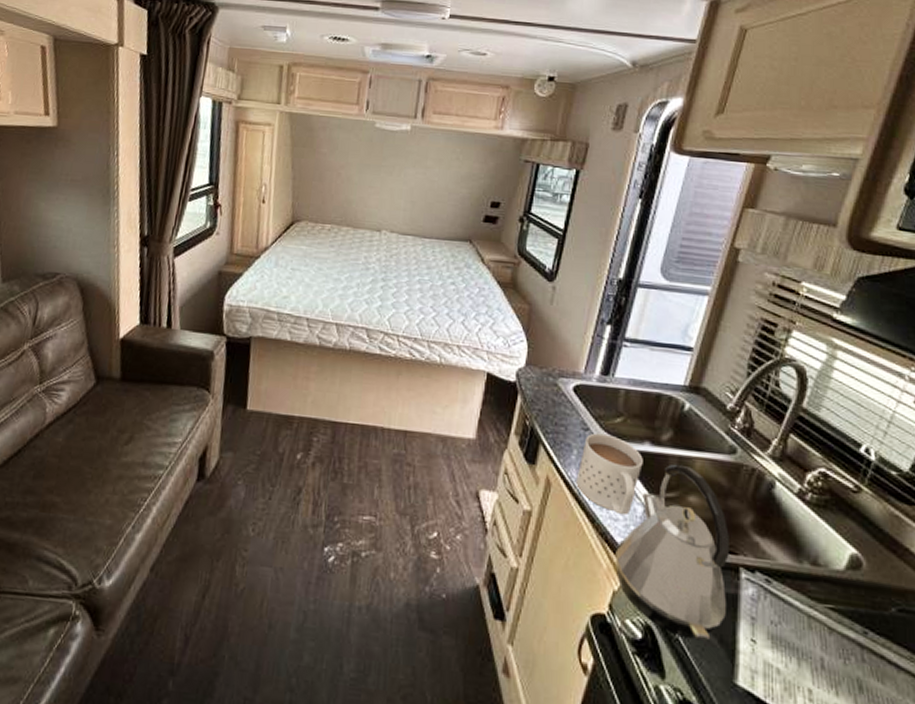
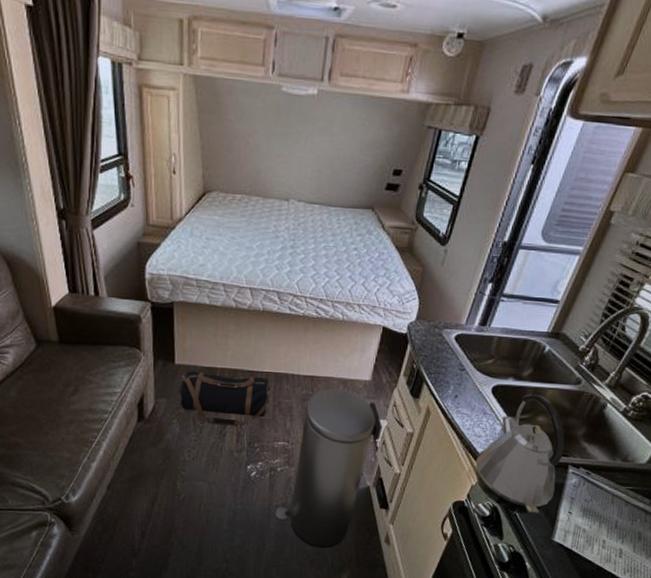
duffel bag: none [246,418,356,492] -> present [177,370,271,426]
pedal bin: none [358,448,492,678] -> present [276,389,383,548]
mug: present [576,433,643,516] -> none [450,372,506,433]

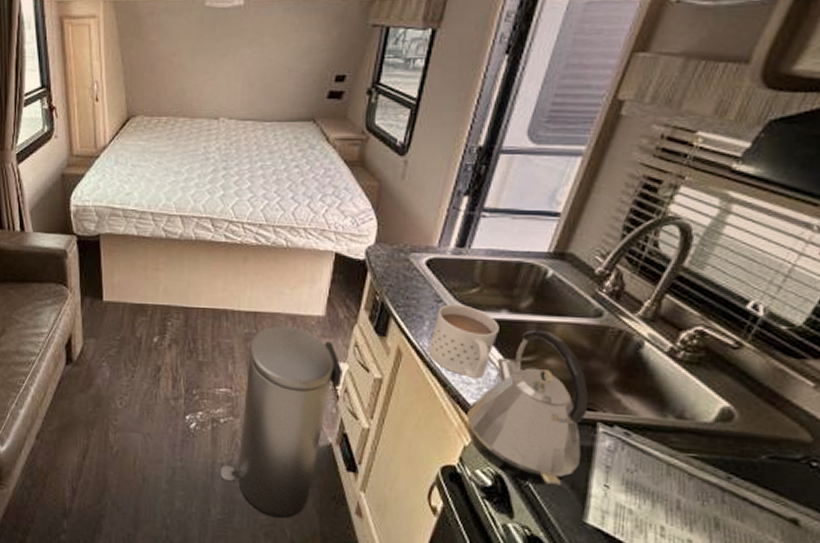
duffel bag: present [177,370,271,426] -> none [106,308,208,370]
mug: none [450,372,506,433] -> present [428,304,499,380]

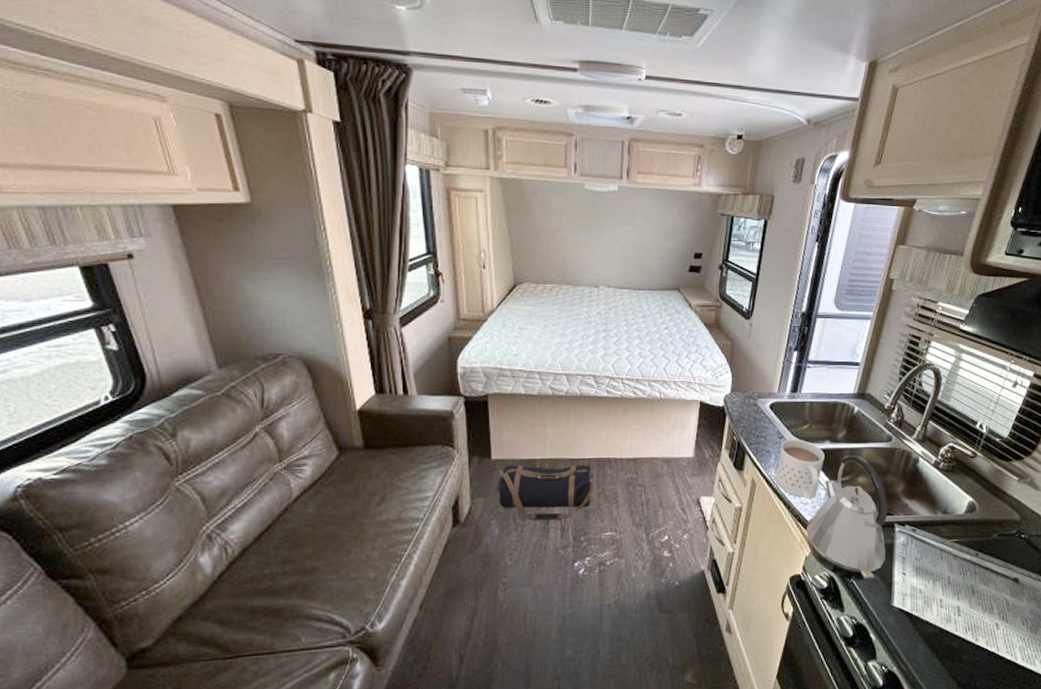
duffel bag: none [106,308,208,370] -> present [495,464,594,521]
pedal bin: present [221,327,343,518] -> none [608,470,710,648]

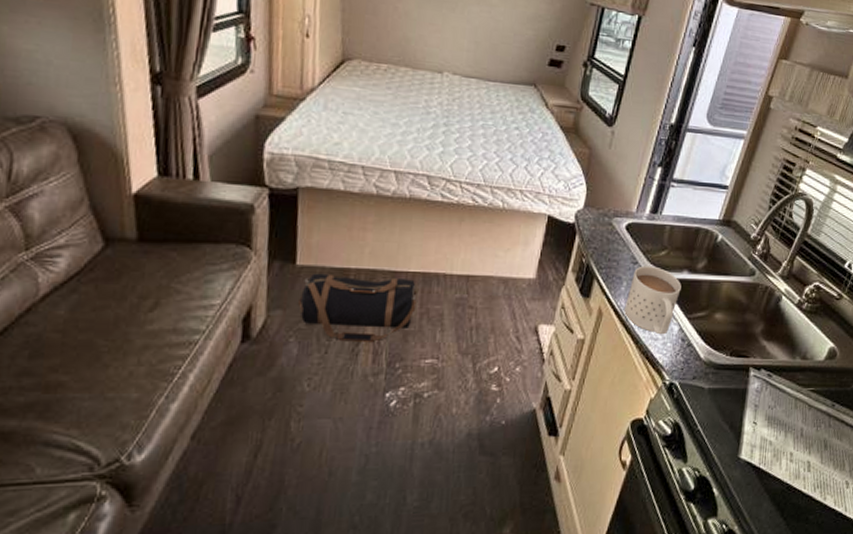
kettle: present [806,454,887,581] -> none [653,287,744,429]

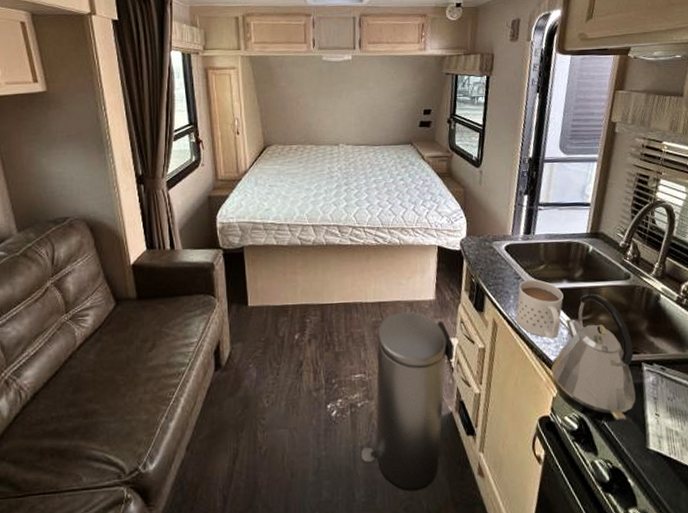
duffel bag: present [297,273,417,342] -> none [252,309,342,364]
pedal bin: none [420,291,550,496] -> present [361,312,455,491]
kettle: none [653,287,744,429] -> present [551,293,636,423]

